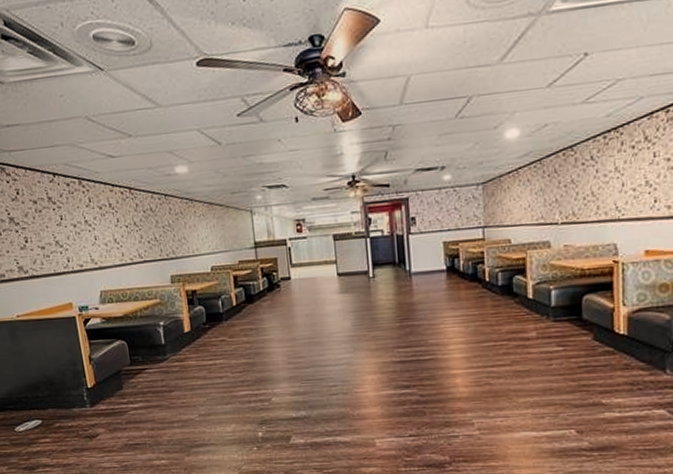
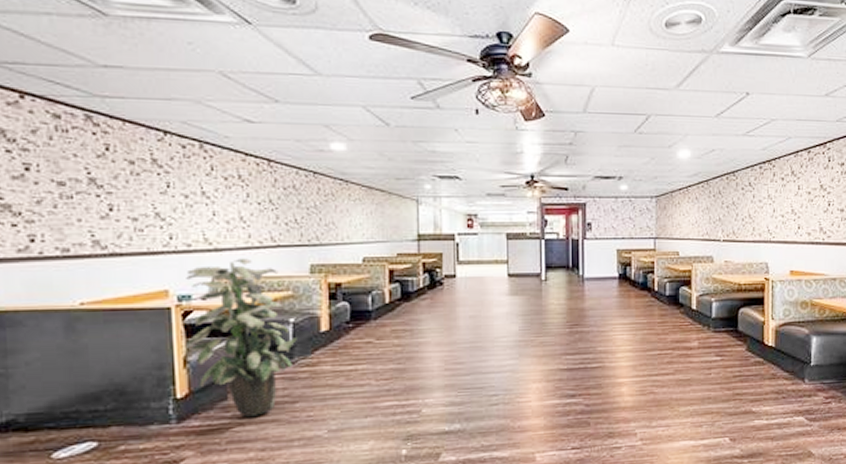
indoor plant: none [82,273,169,404] -> present [185,258,299,418]

